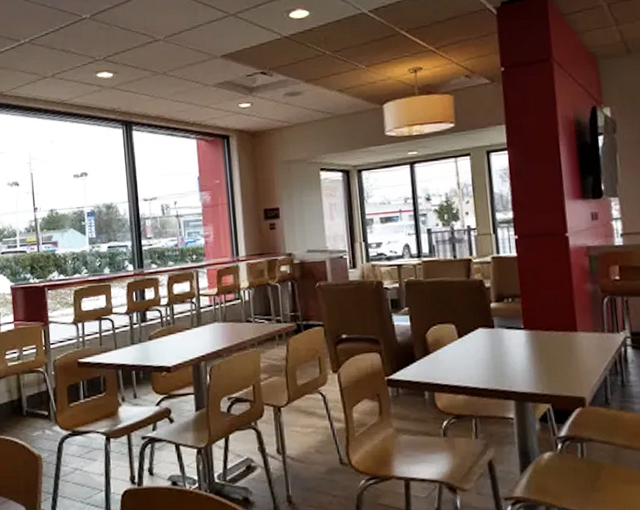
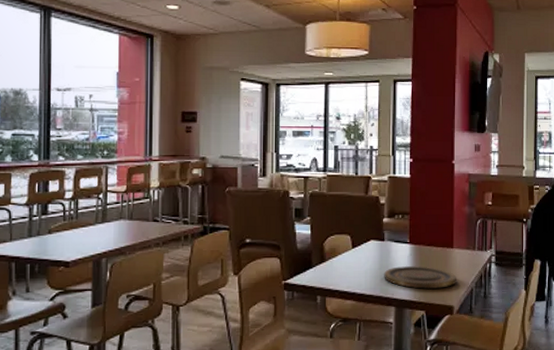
plate: none [497,353,585,380] -> present [384,265,456,290]

